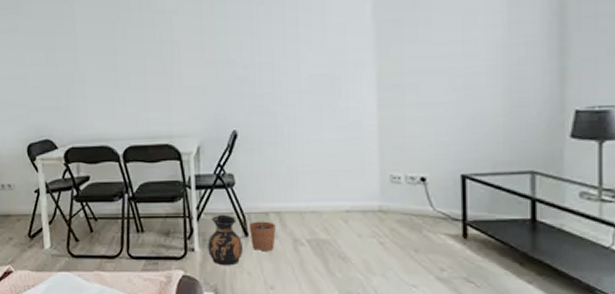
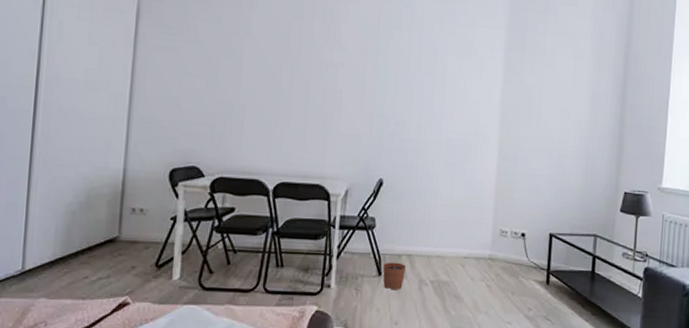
ceramic jug: present [208,214,243,266] -> none [343,254,375,303]

